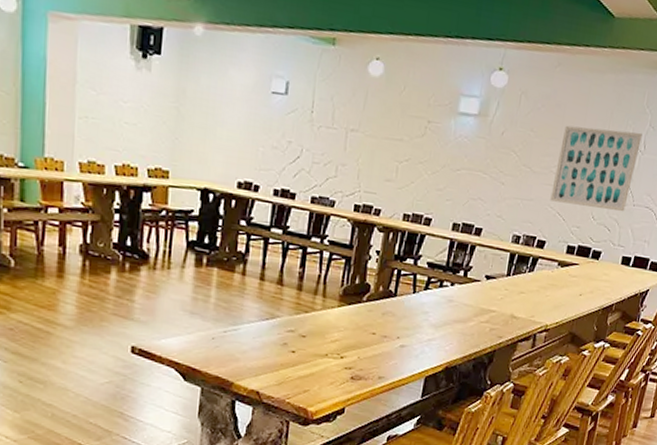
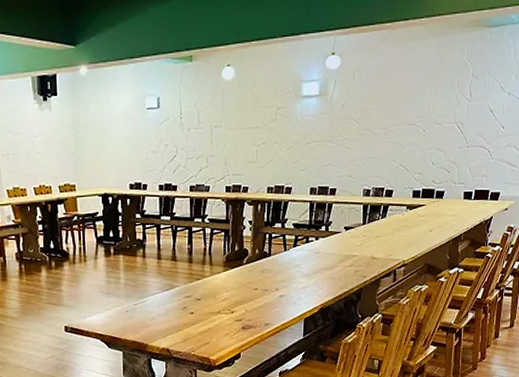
wall art: present [550,125,642,212] -> none [392,83,467,156]

